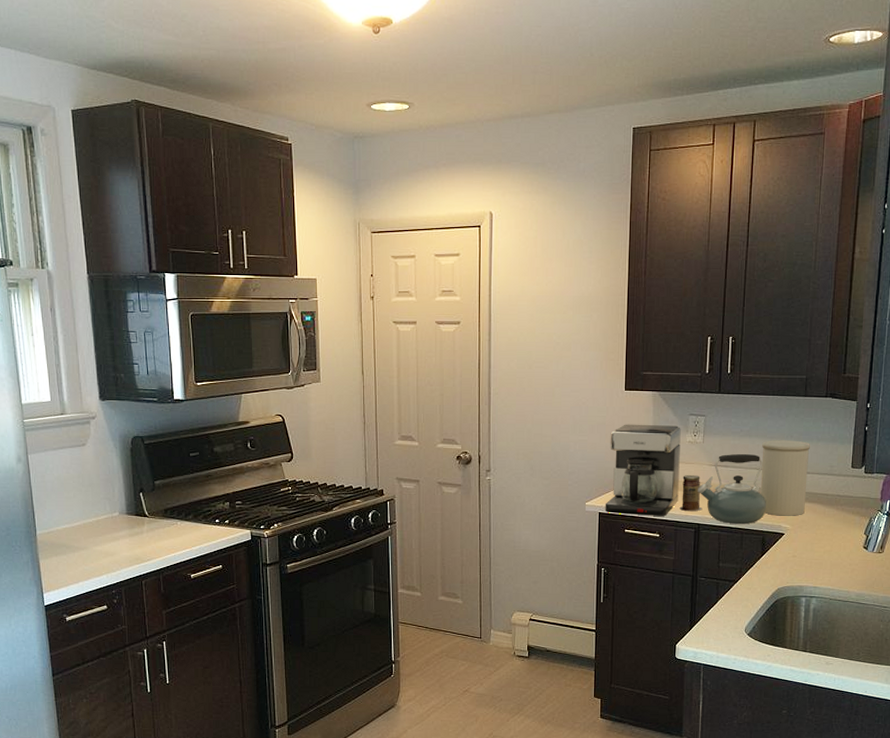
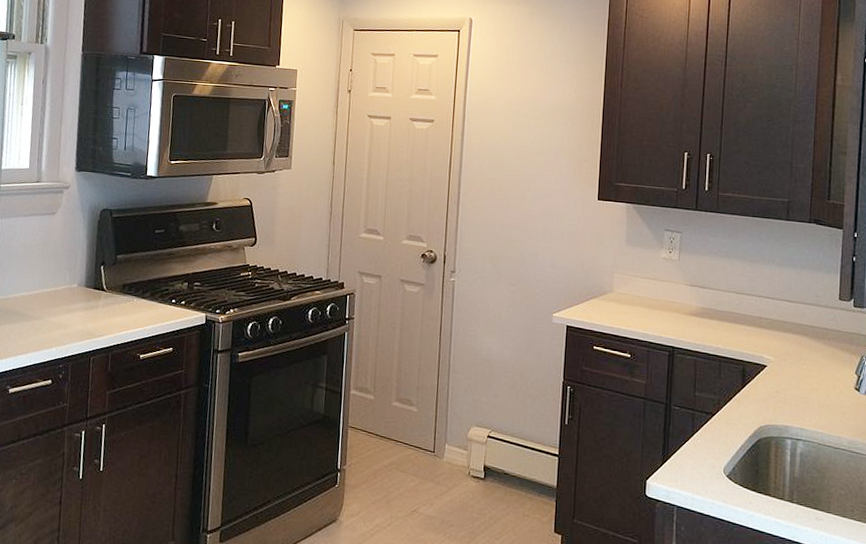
coffee maker: present [605,424,681,516] -> none [573,234,656,335]
canister: present [679,475,703,512] -> none [652,293,678,333]
kettle: present [698,454,767,524] -> none [672,274,748,352]
canister: present [760,440,810,516] -> none [740,263,794,347]

